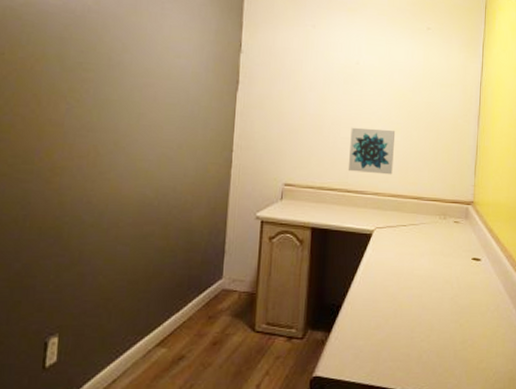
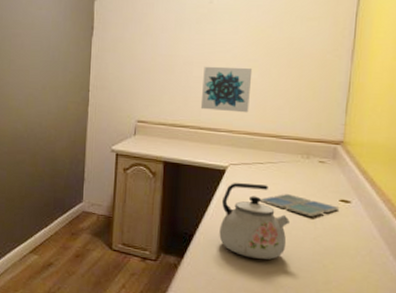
kettle: none [366,247,430,325] -> present [219,183,290,260]
drink coaster: none [403,256,472,277] -> present [259,194,340,217]

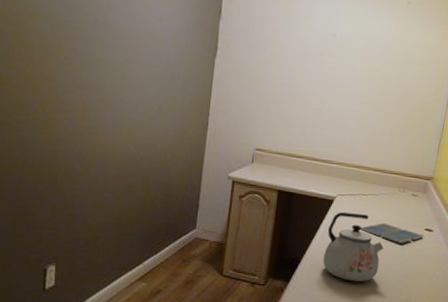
wall art: present [200,66,253,113] -> none [316,99,365,147]

